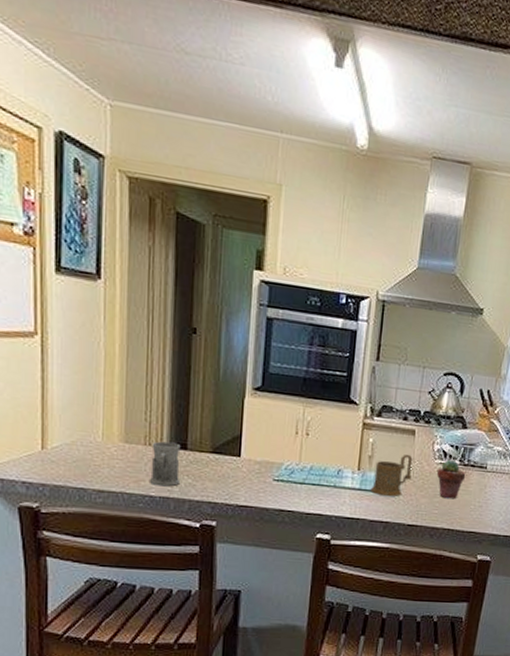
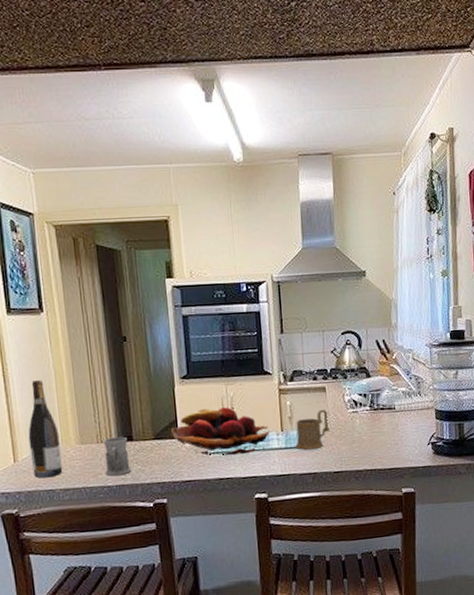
wine bottle: none [62,358,101,474] -> present [28,380,63,478]
fruit basket: none [233,428,345,487] -> present [171,407,270,456]
potted succulent: present [436,459,466,499] -> none [351,406,378,443]

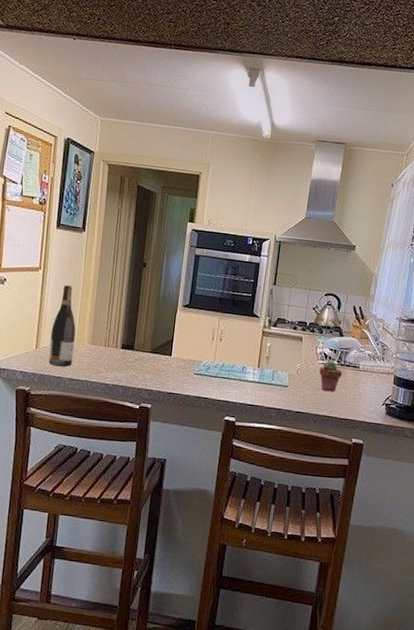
mug: present [103,436,132,477] -> none [106,343,130,378]
fruit basket: present [171,407,270,456] -> none [166,335,248,380]
mug: present [295,409,329,450] -> none [267,355,301,389]
potted succulent: none [351,406,378,443] -> present [319,360,343,392]

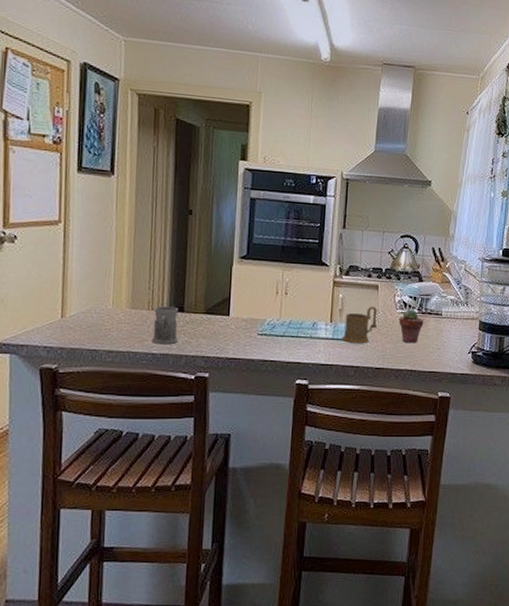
wine bottle: present [49,285,76,367] -> none [78,240,111,338]
mug: none [106,343,130,378] -> present [152,306,179,345]
mug: none [267,355,301,389] -> present [342,306,378,343]

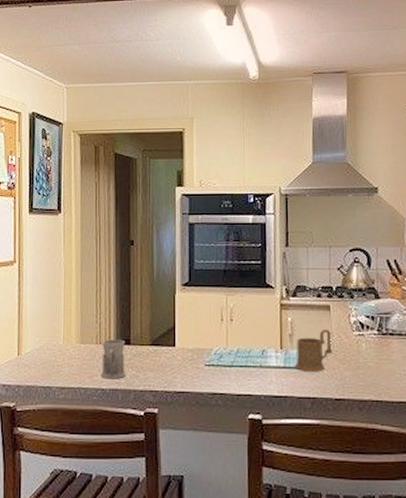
potted succulent: present [398,309,424,344] -> none [356,330,386,370]

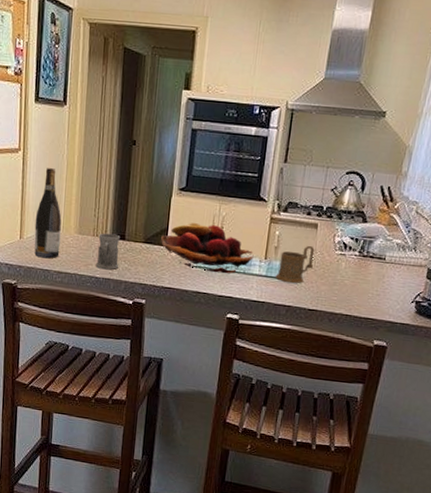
wine bottle: none [33,277,62,374] -> present [34,168,62,259]
fruit basket: none [169,318,268,368] -> present [161,223,254,274]

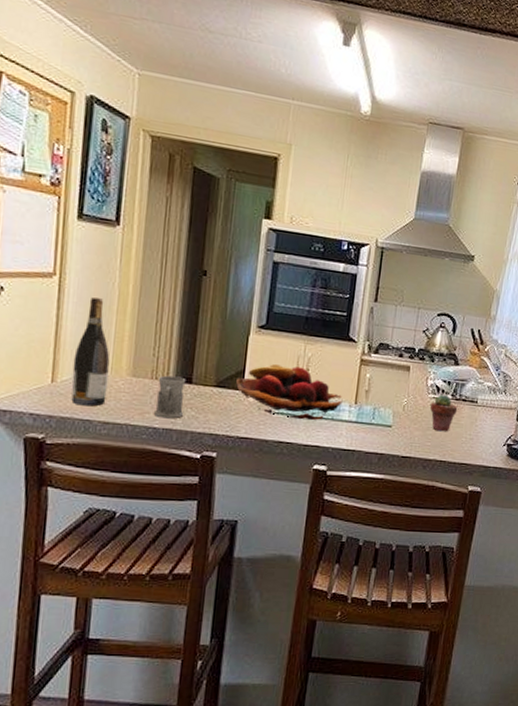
mug: present [275,245,315,283] -> none [366,388,408,429]
potted succulent: none [336,250,365,288] -> present [430,394,458,432]

